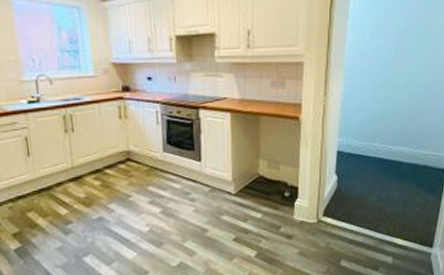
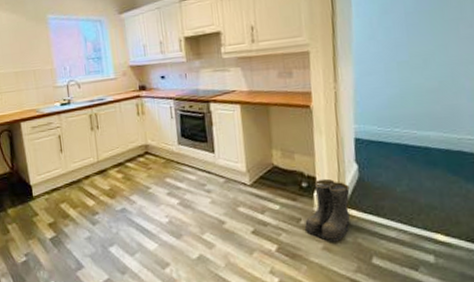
boots: none [283,188,328,247] -> present [304,178,352,242]

